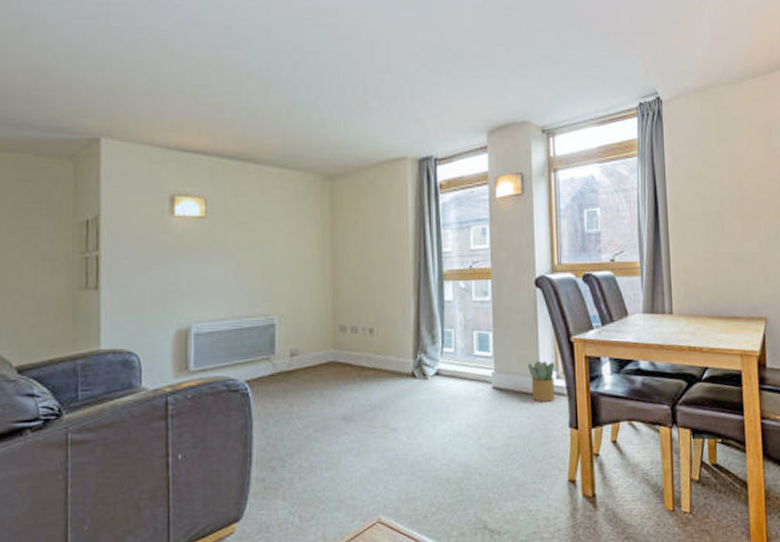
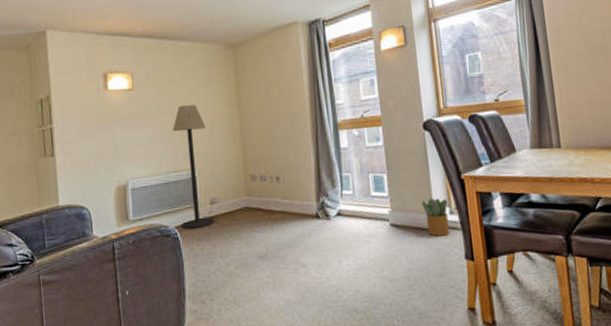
floor lamp: none [250,241,293,384] -> present [172,104,214,229]

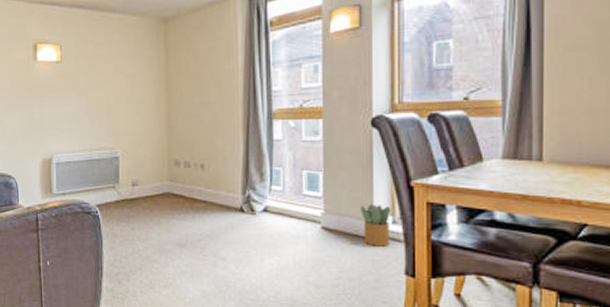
floor lamp: present [172,104,214,229] -> none [97,81,134,208]

